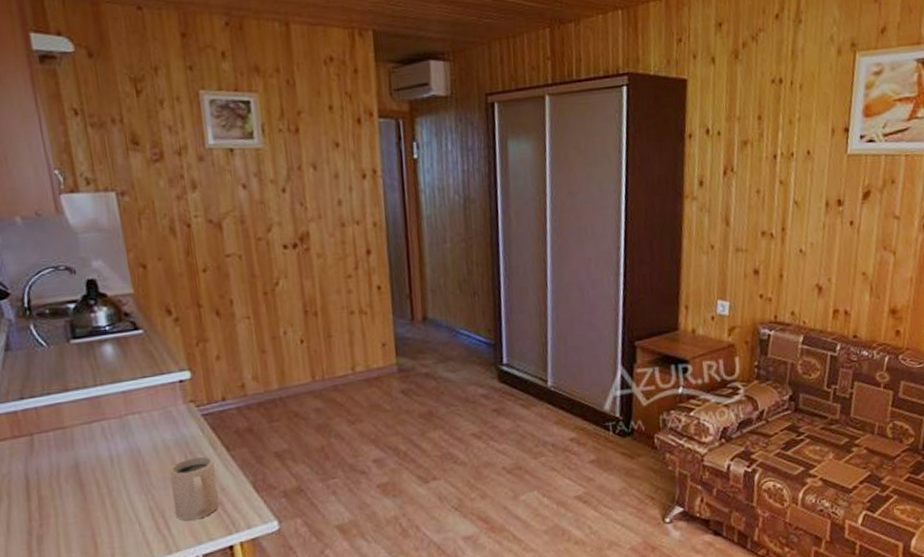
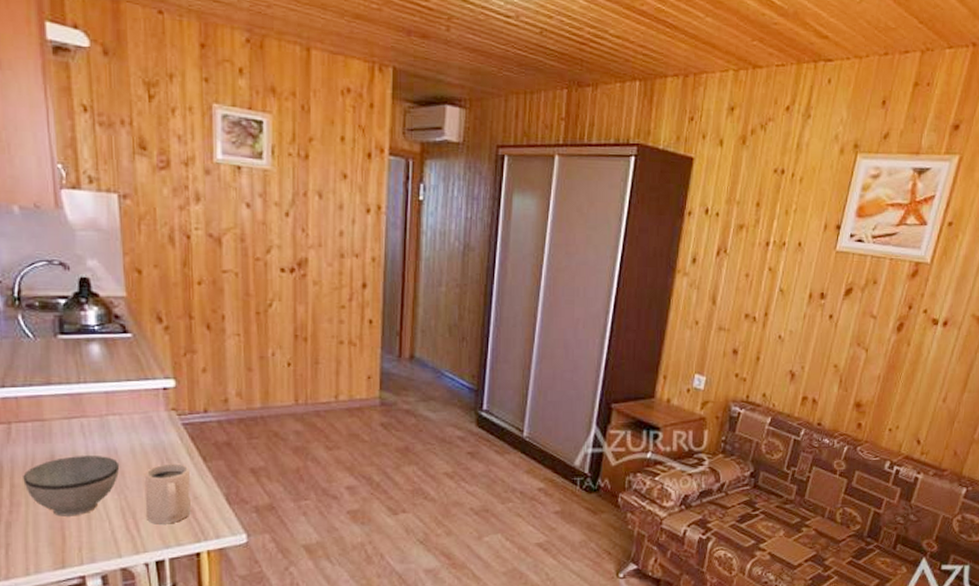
bowl: none [49,457,144,524] -> present [23,456,120,517]

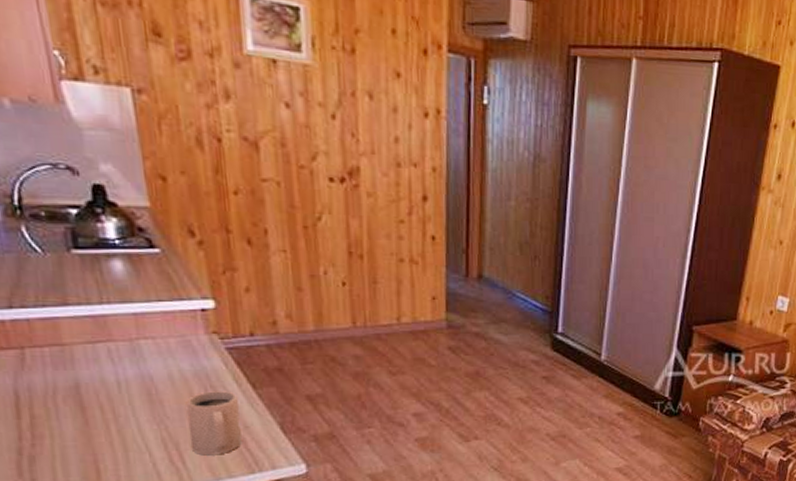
bowl: present [23,456,120,517] -> none [44,383,157,449]

